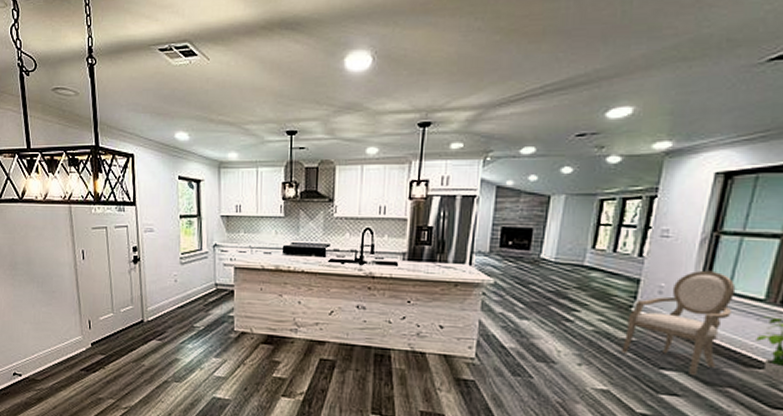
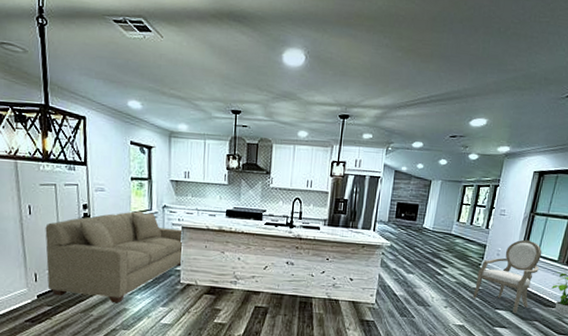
sofa: none [97,251,237,353] -> present [45,210,184,304]

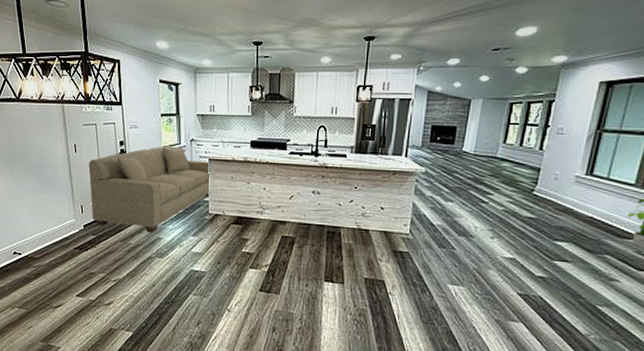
chair: present [473,239,542,313] -> none [525,160,614,245]

